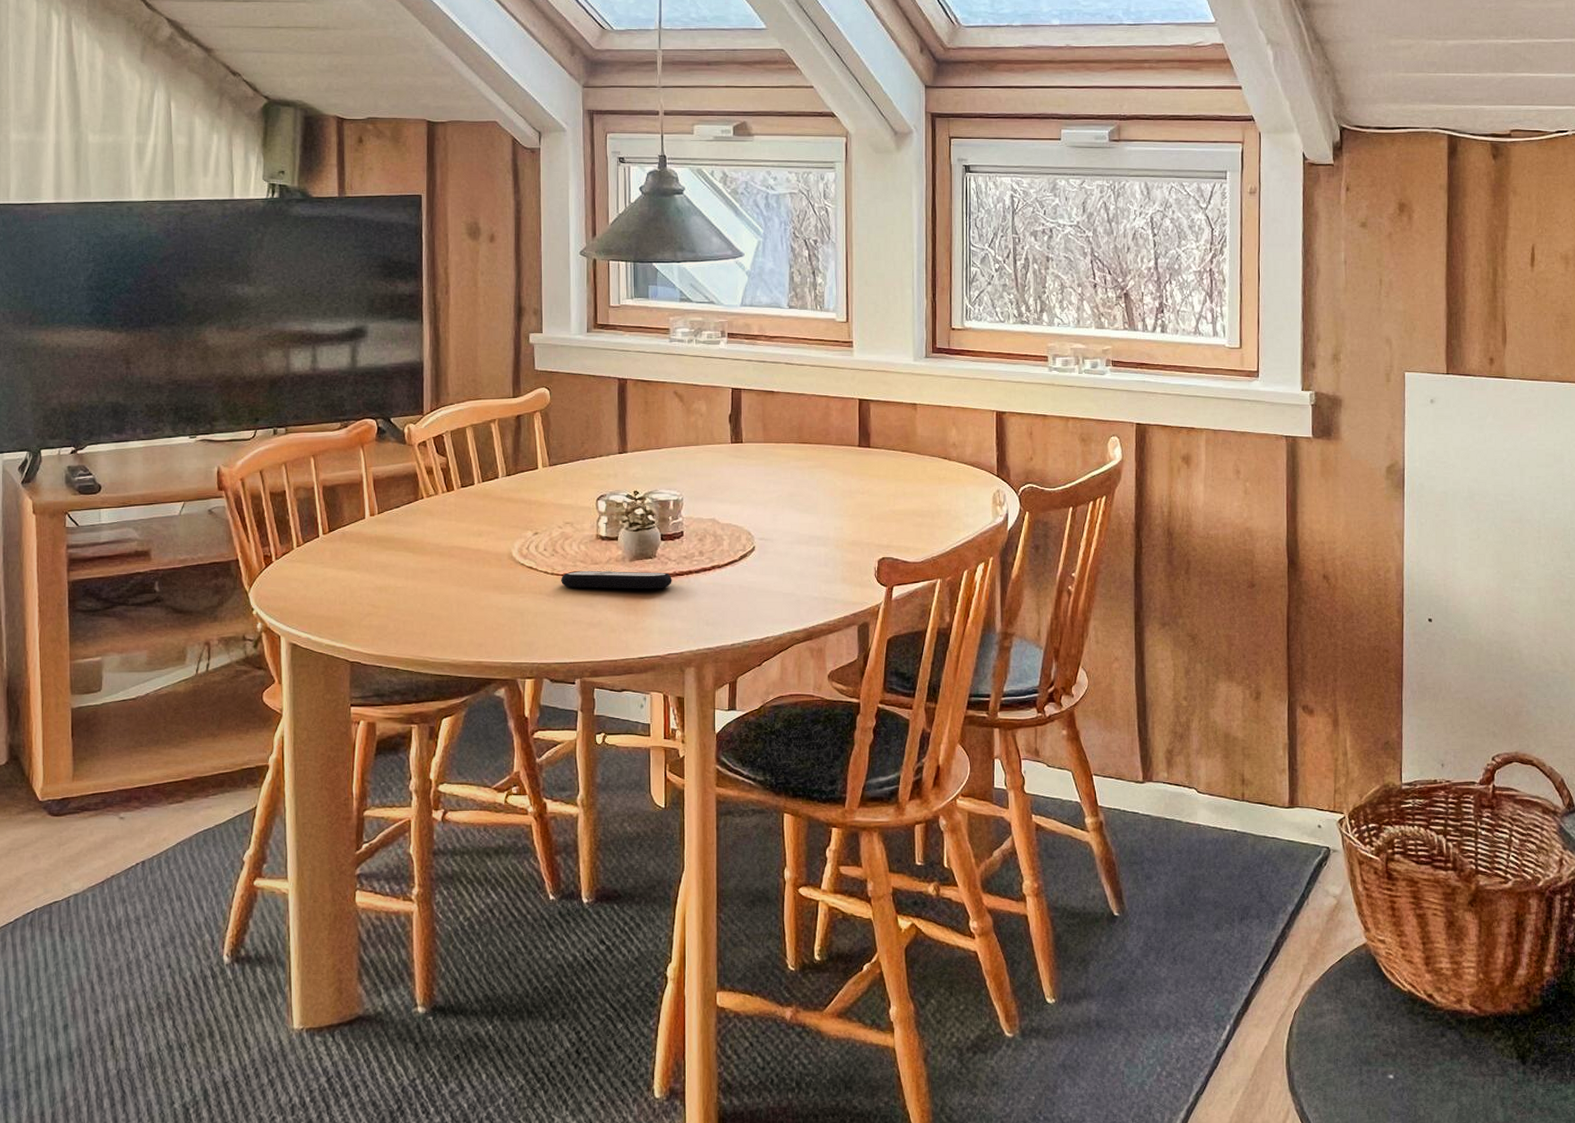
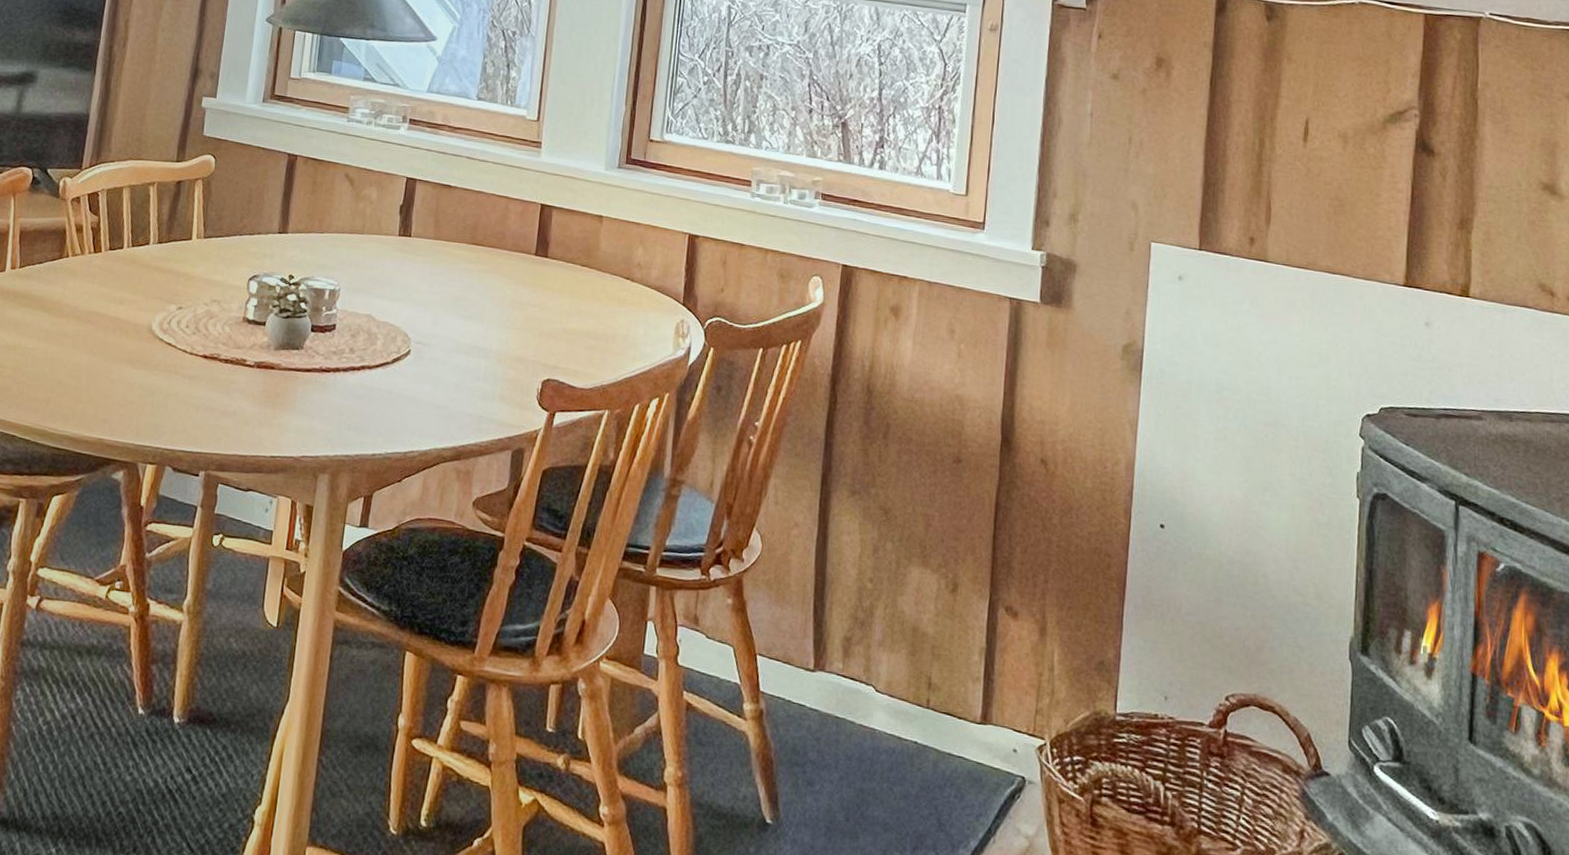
remote control: present [561,571,672,589] -> none [199,353,318,384]

